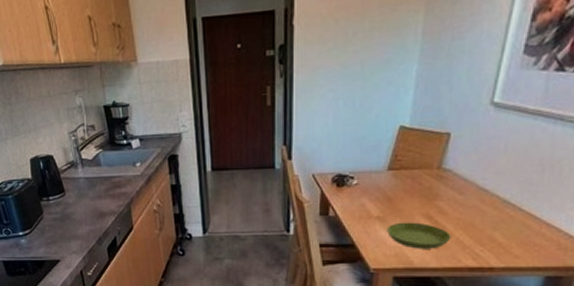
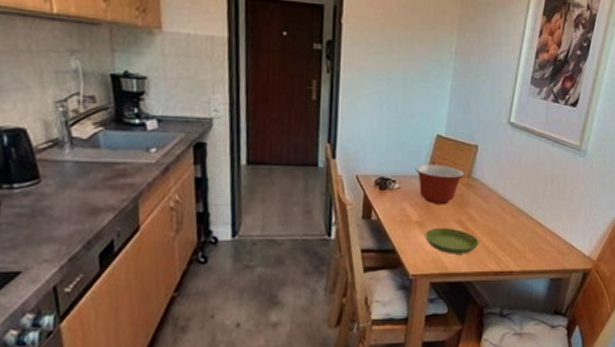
mixing bowl: none [375,157,435,198] -> present [415,164,465,204]

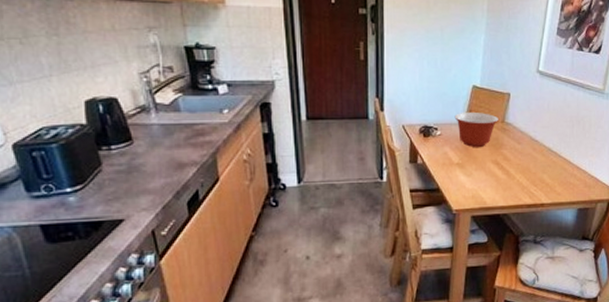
saucer: present [425,227,479,254] -> none [465,167,514,191]

